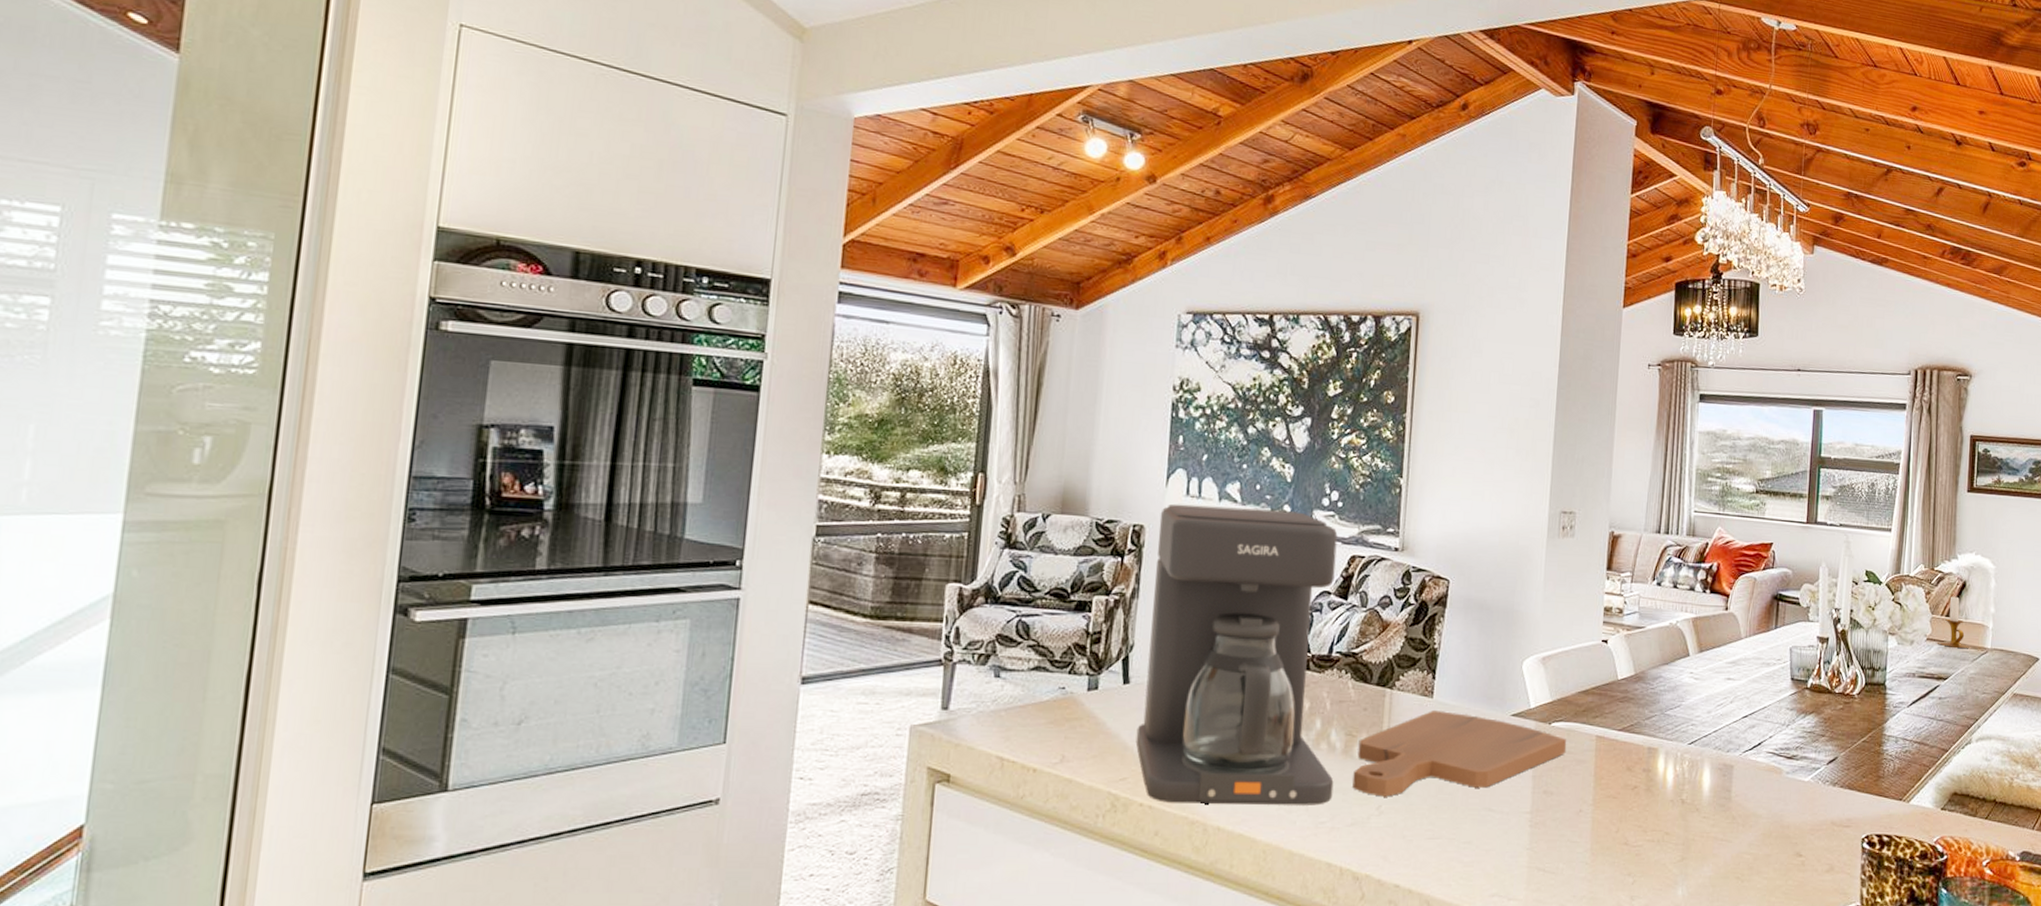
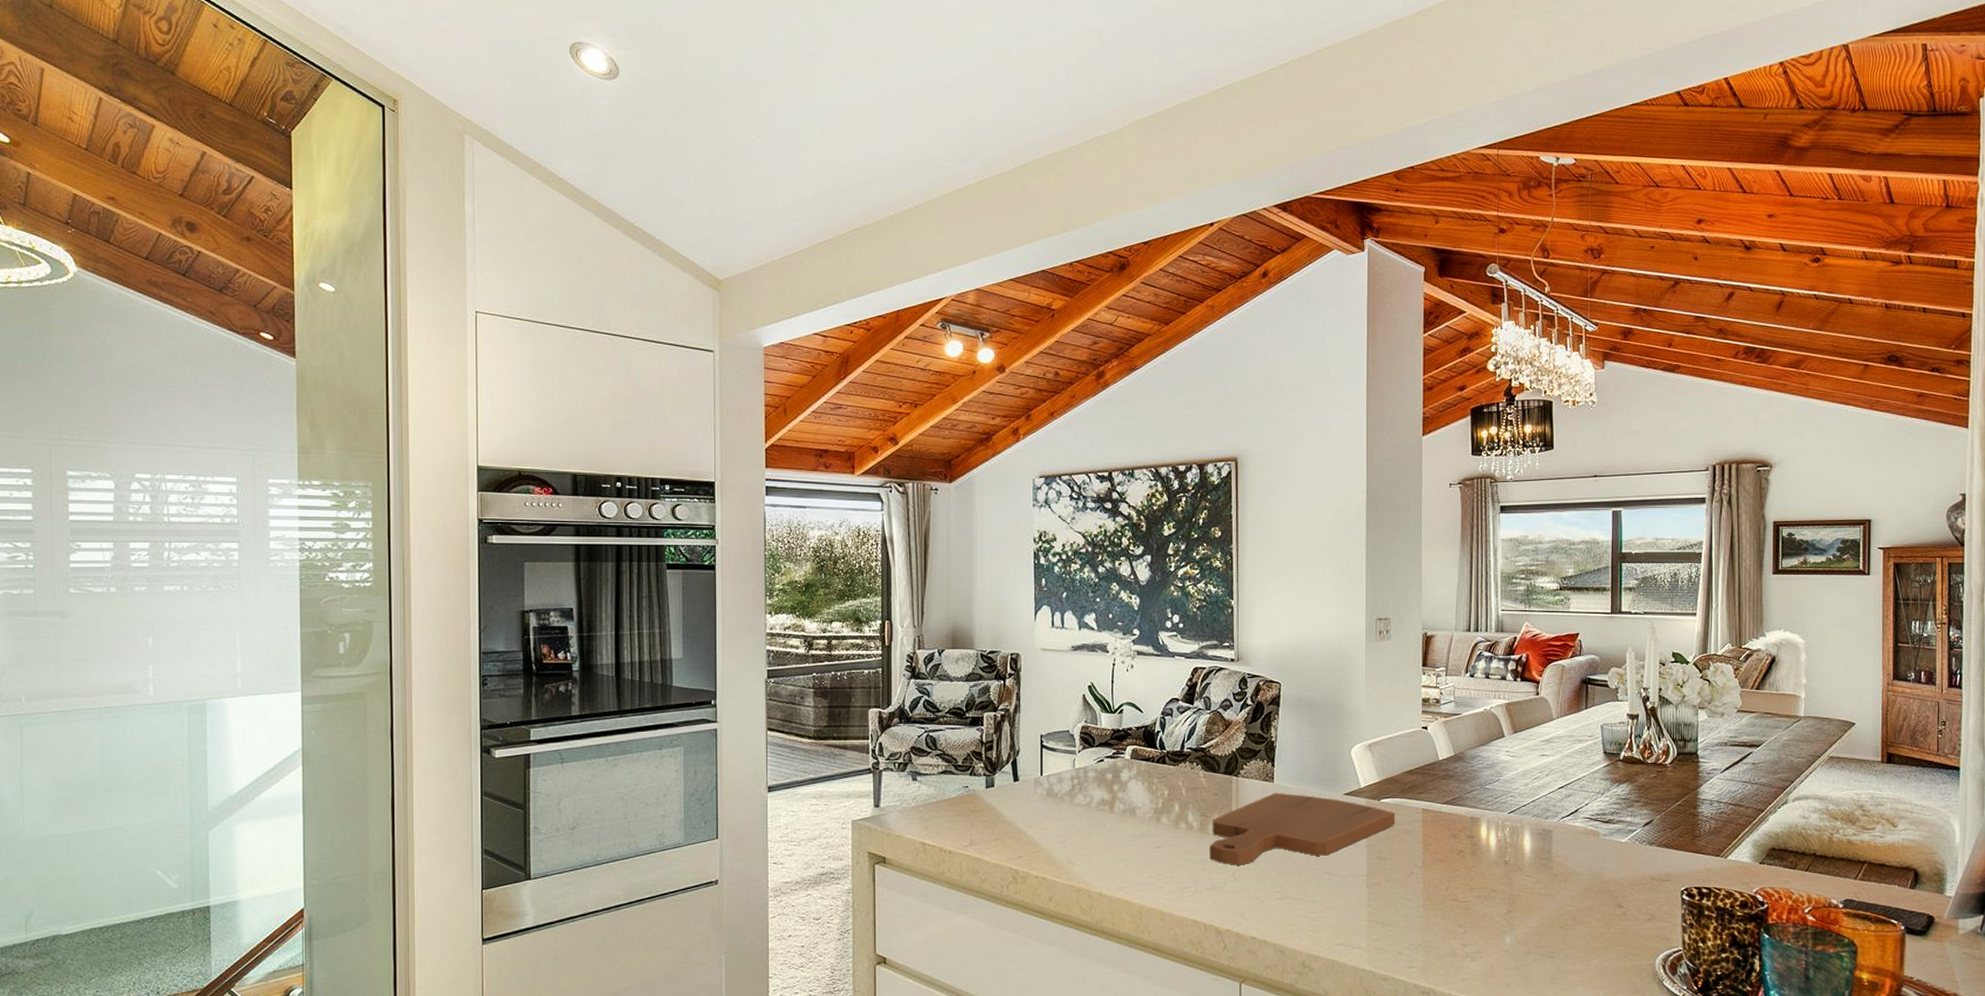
coffee maker: present [1135,503,1338,806] -> none [1028,634,1194,876]
candlestick: present [1937,596,1970,648] -> none [1748,671,1783,717]

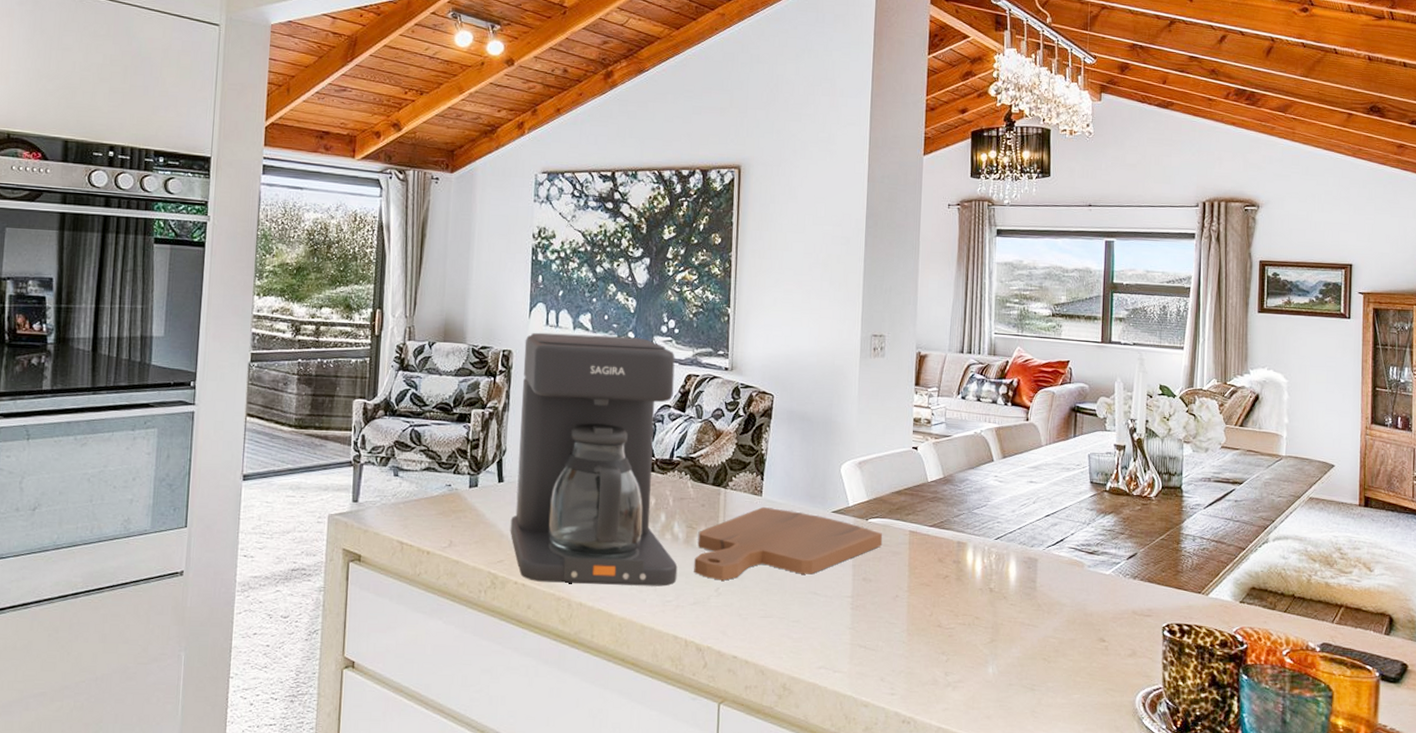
coffee maker: none [1028,634,1194,876] -> present [510,332,678,587]

